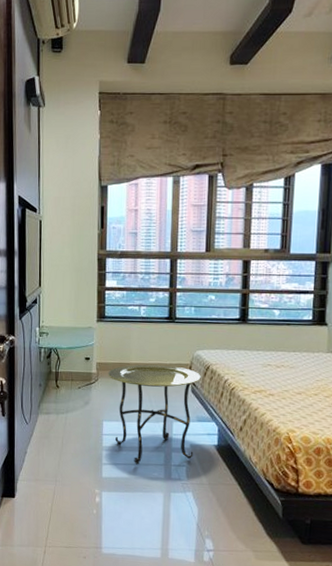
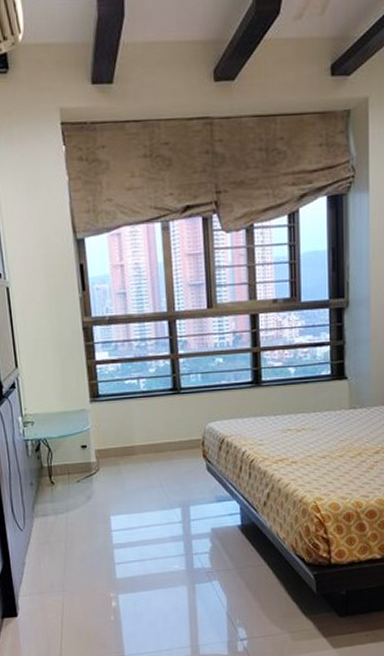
side table: present [107,364,201,465] -> none [109,443,216,559]

